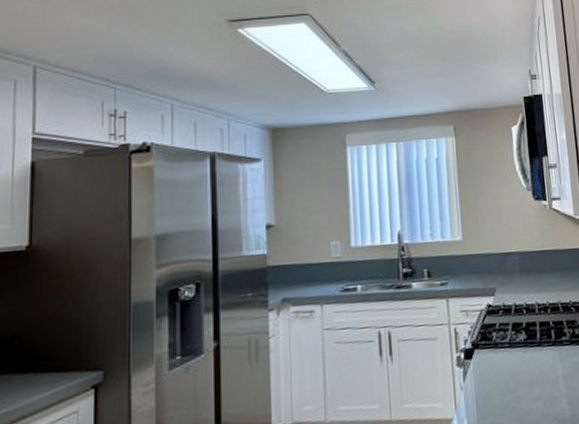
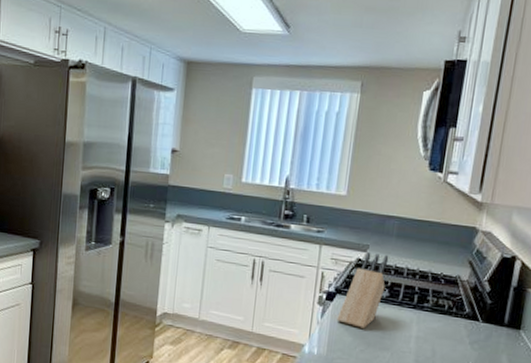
knife block: none [480,294,521,383] -> present [337,251,389,329]

